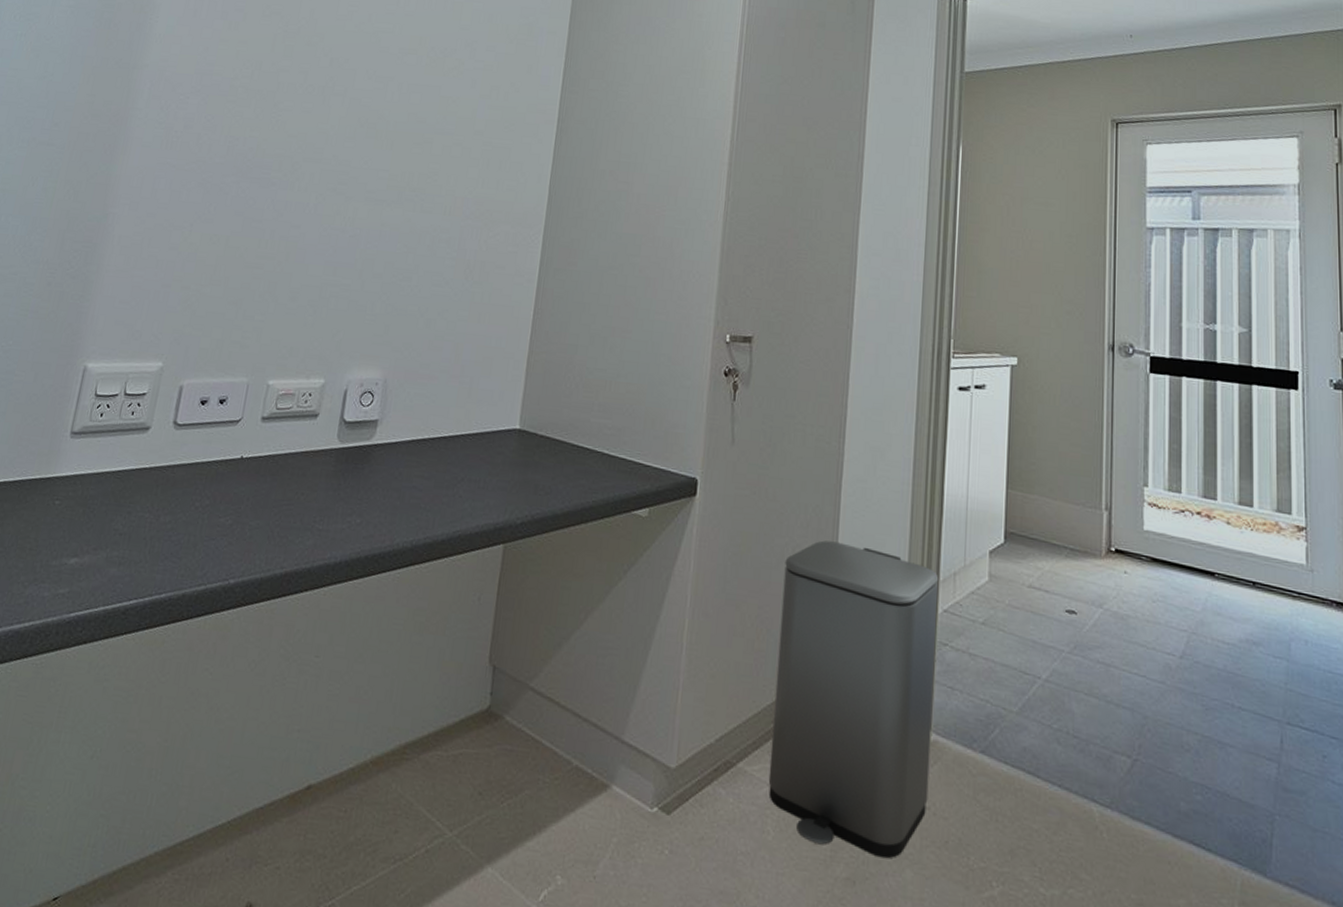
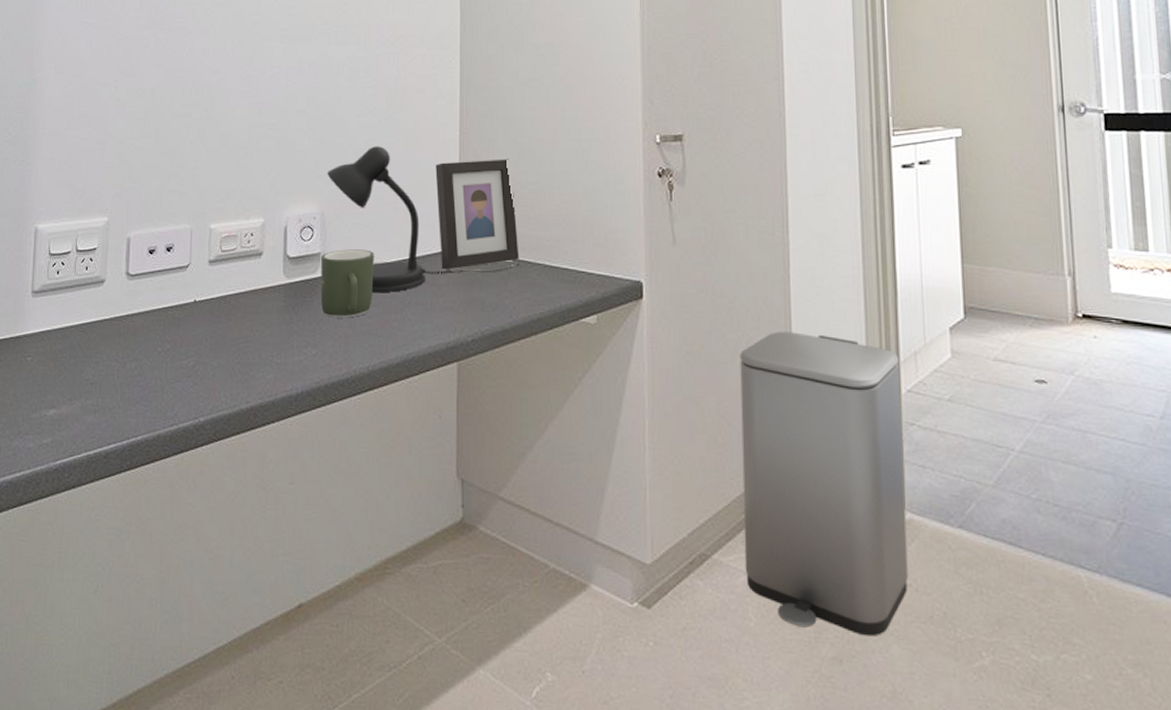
mug: none [372,418,433,489] -> present [320,249,374,318]
desk lamp: none [395,317,578,467] -> present [327,146,519,293]
picture frame: none [499,340,581,449] -> present [435,159,519,270]

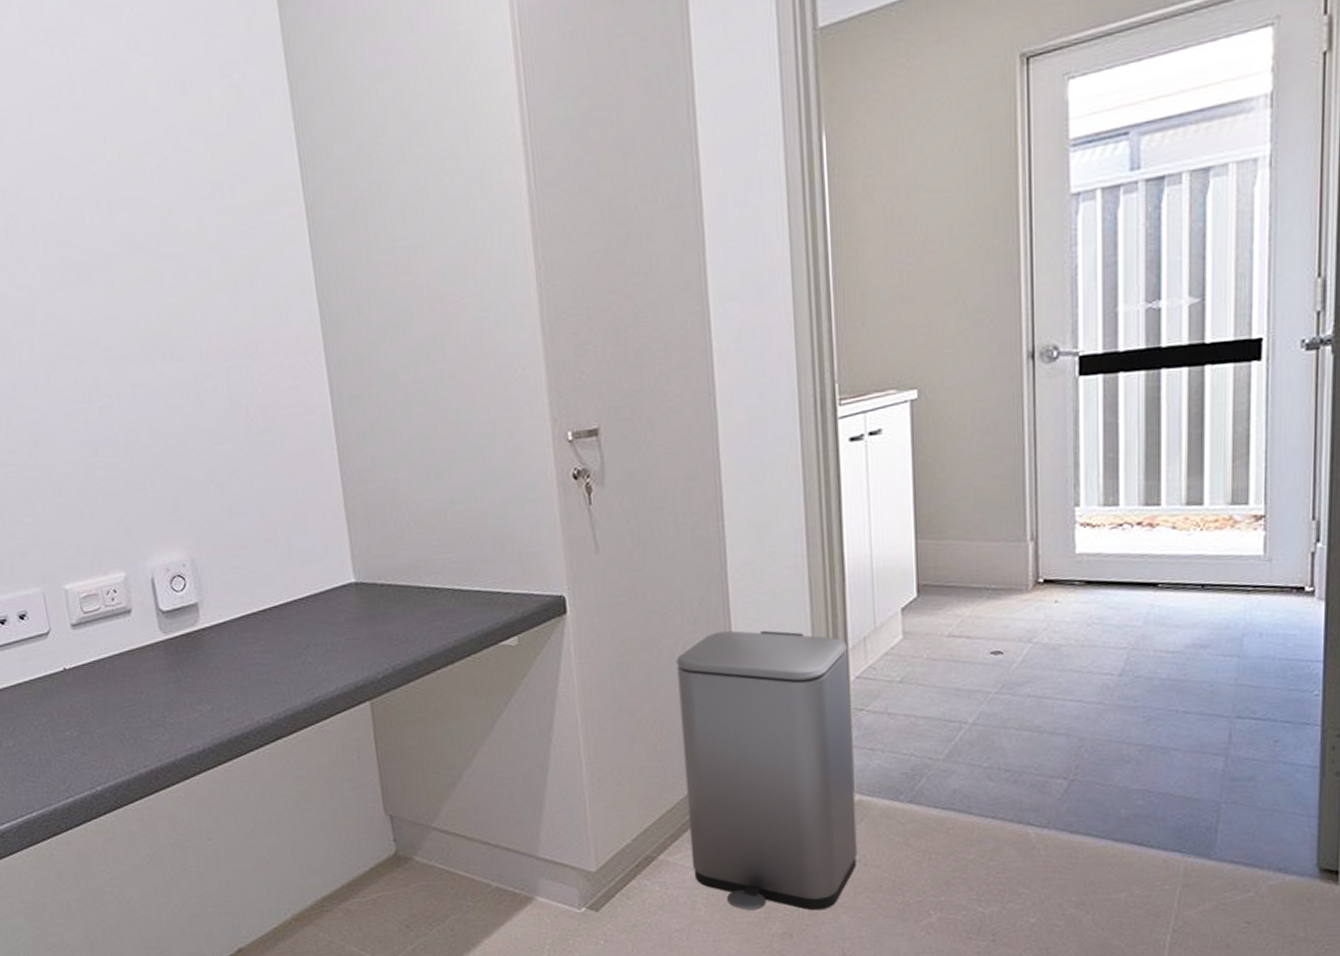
mug: present [320,249,374,318] -> none [199,594,266,670]
desk lamp: present [327,146,519,293] -> none [189,477,426,639]
picture frame: present [435,159,519,270] -> none [315,476,425,607]

